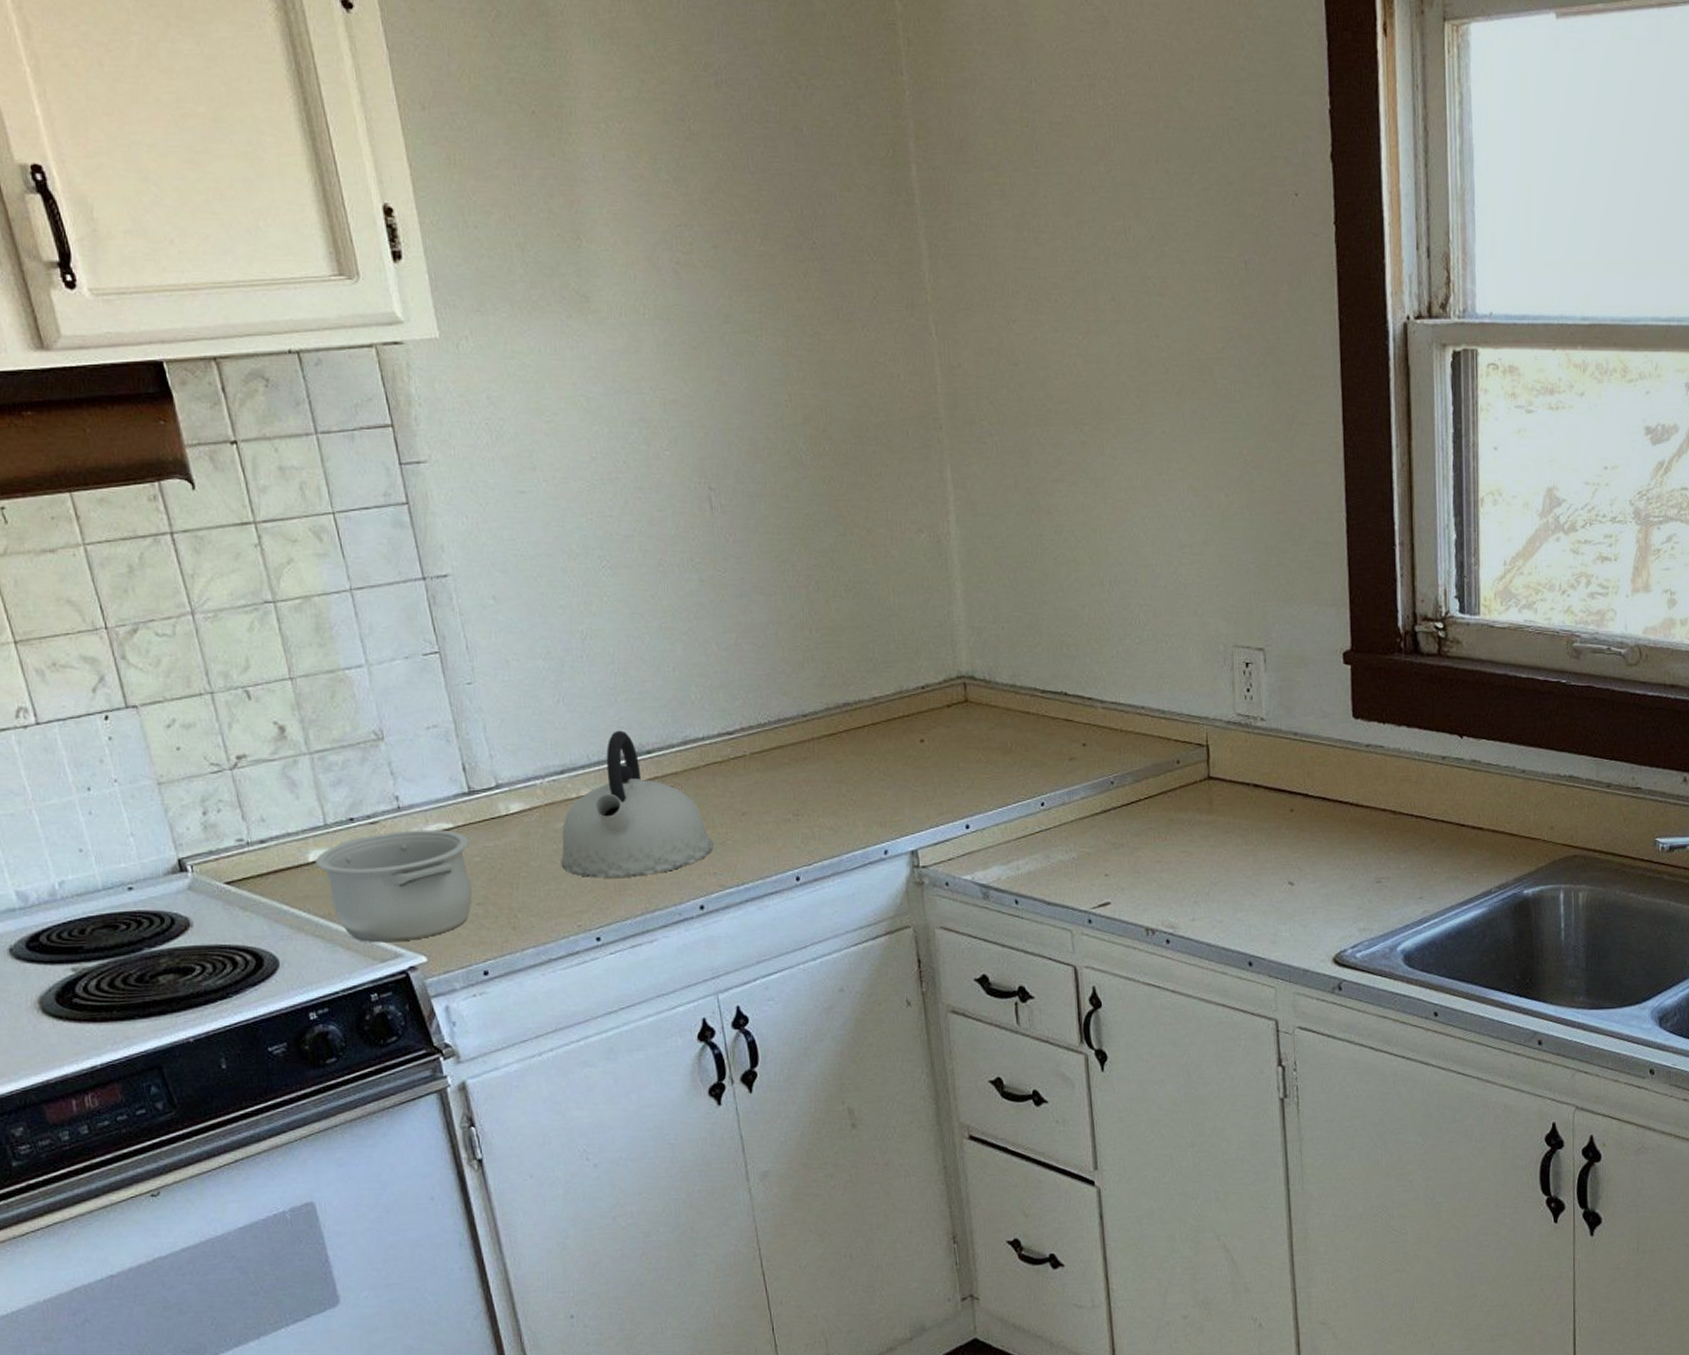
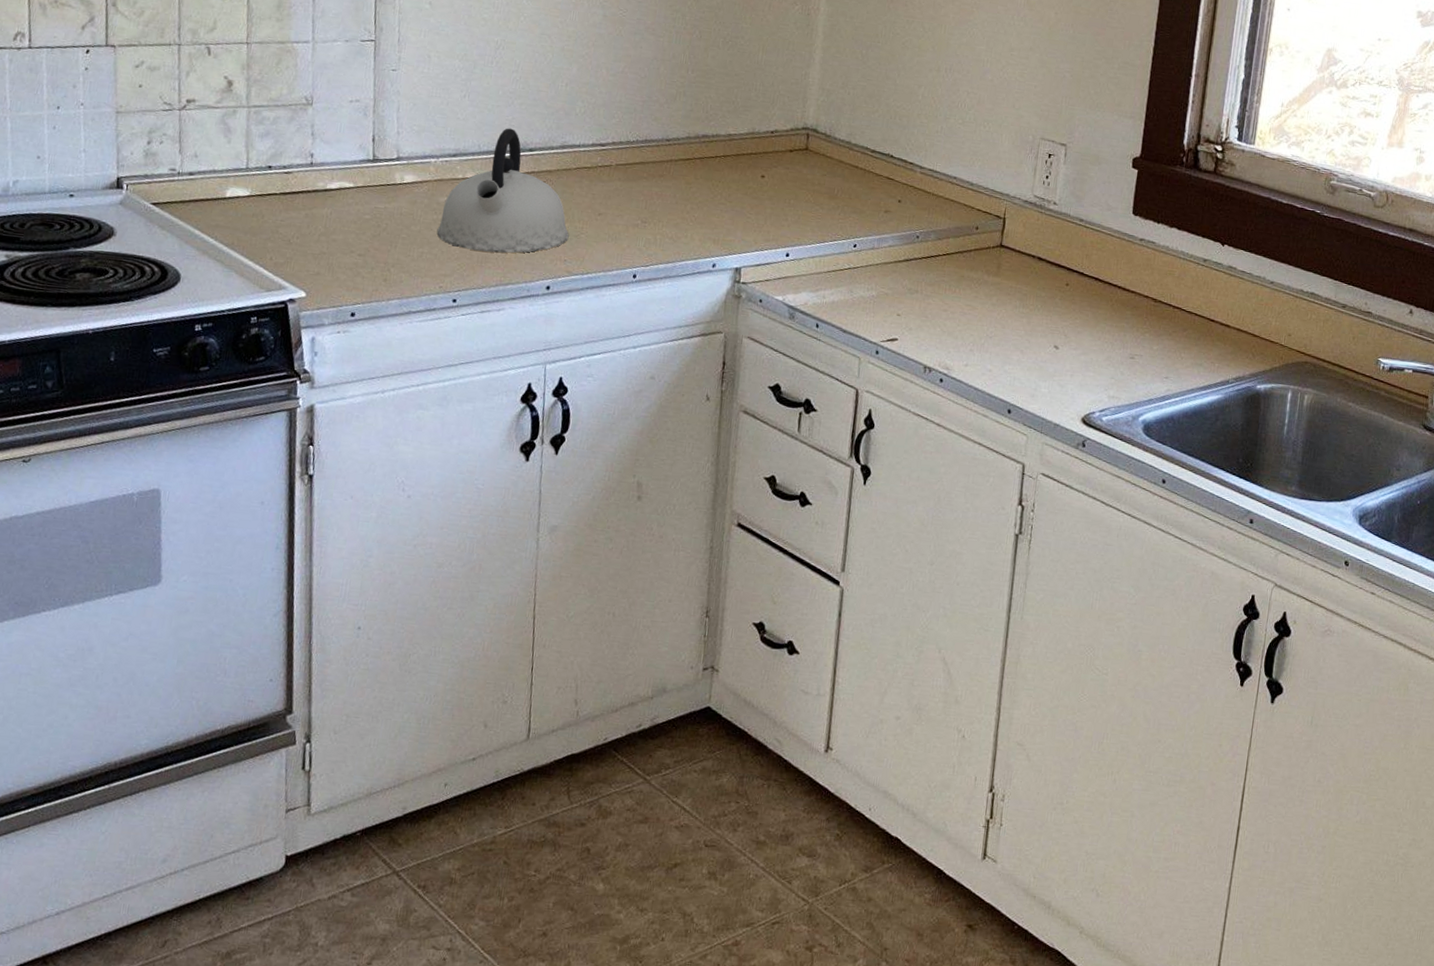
cooking pot: present [315,829,473,943] -> none [230,182,364,277]

